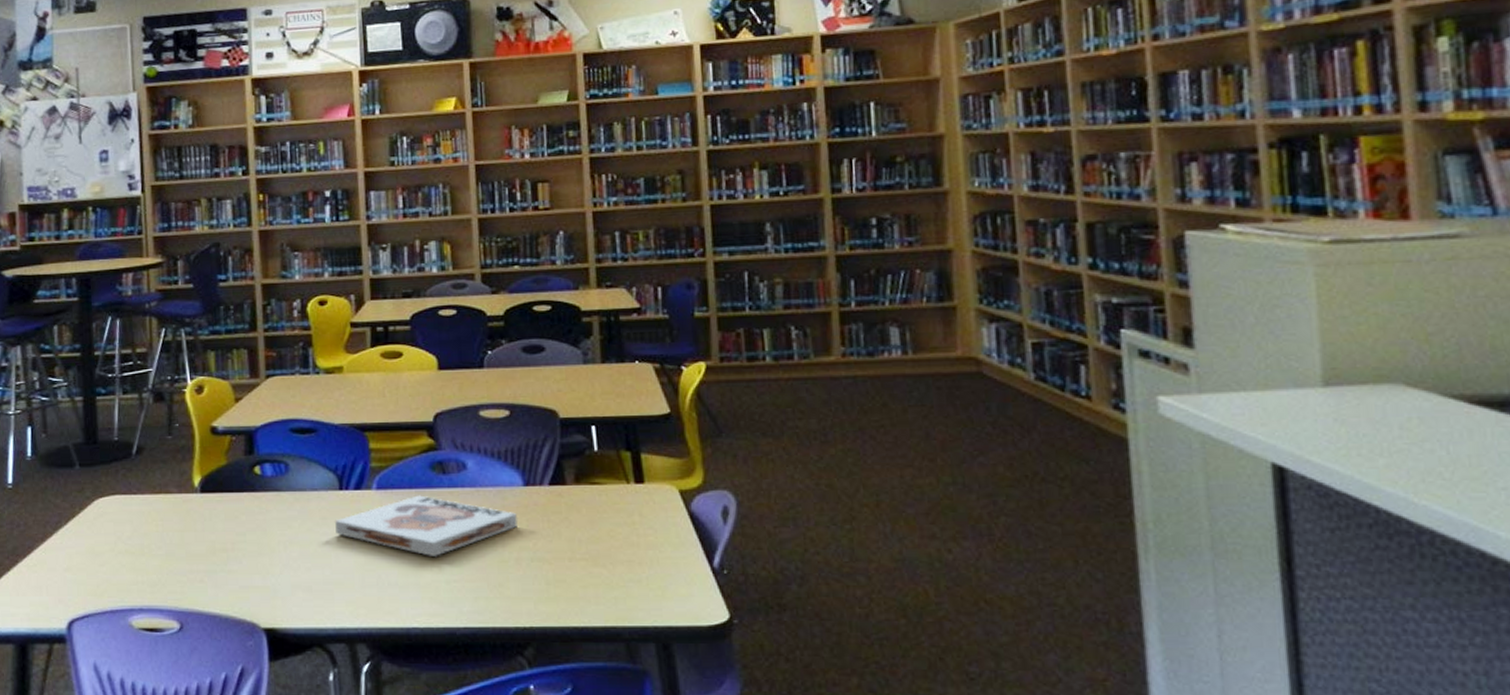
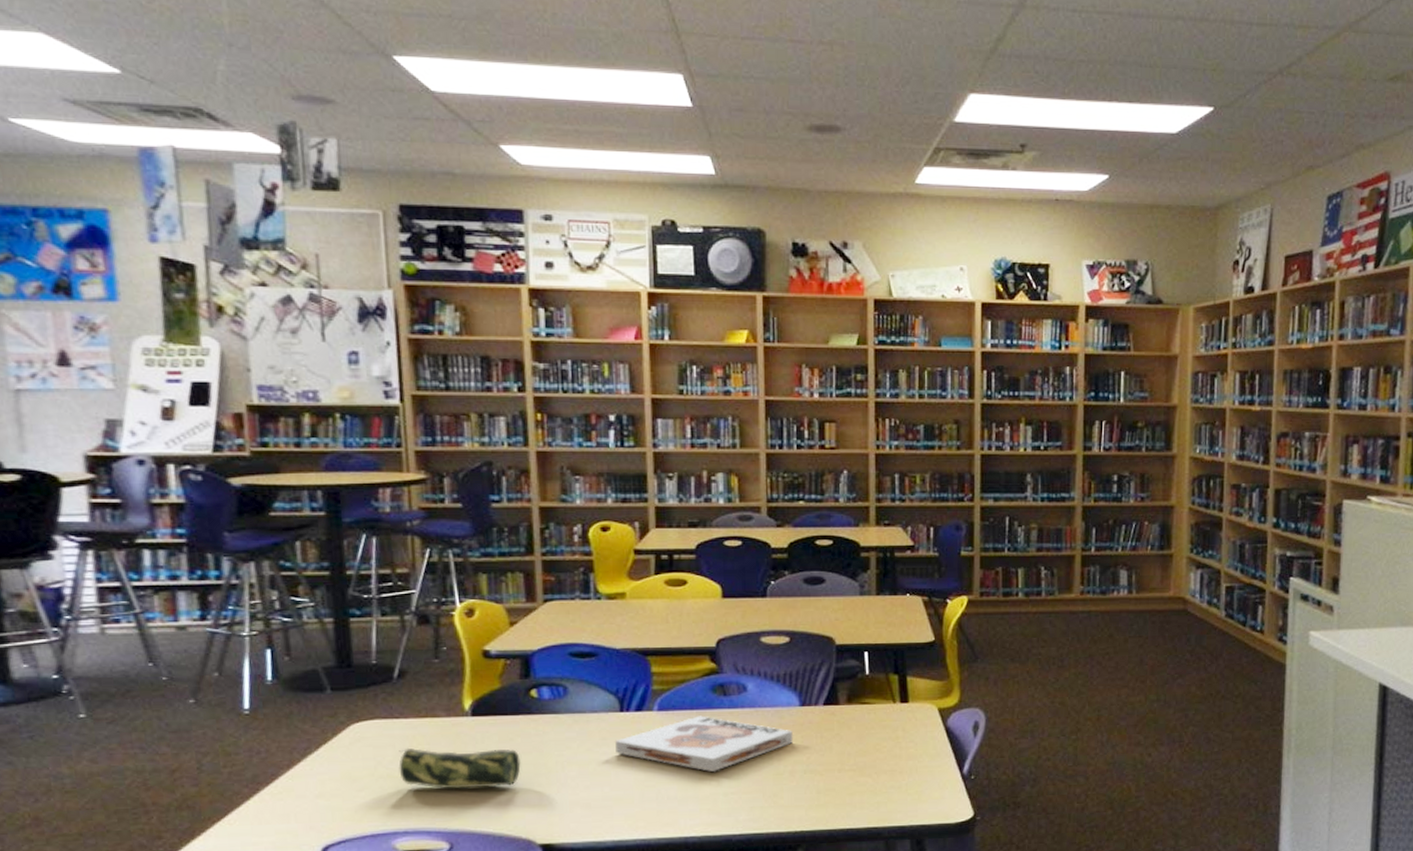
pencil case: none [135,523,246,567] -> present [399,747,521,789]

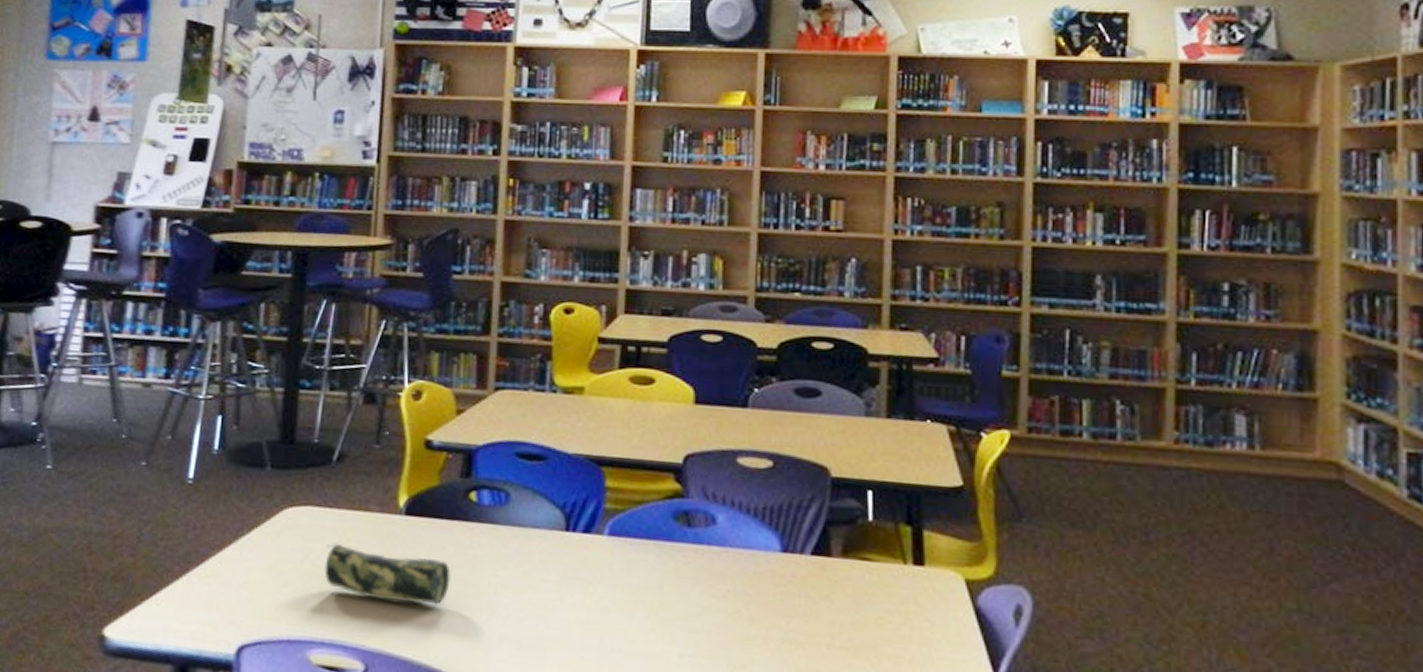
board game: present [615,716,794,772] -> none [556,548,771,623]

